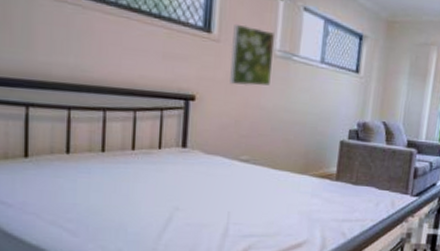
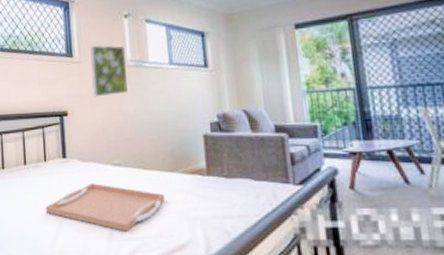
serving tray: none [153,178,291,229] -> present [45,183,166,231]

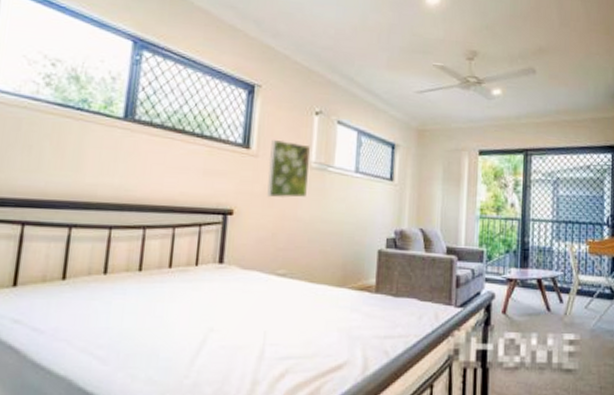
serving tray: present [45,183,166,231] -> none [187,294,329,350]

